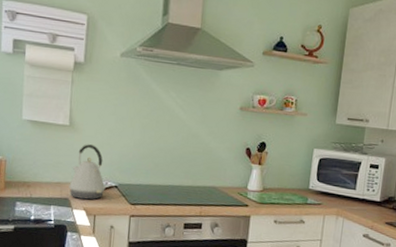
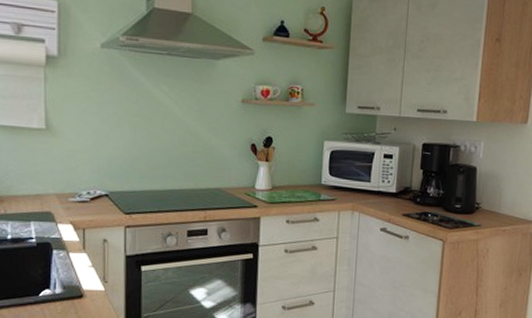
kettle: present [69,144,106,200] -> none [50,149,94,212]

